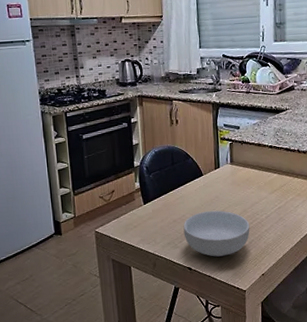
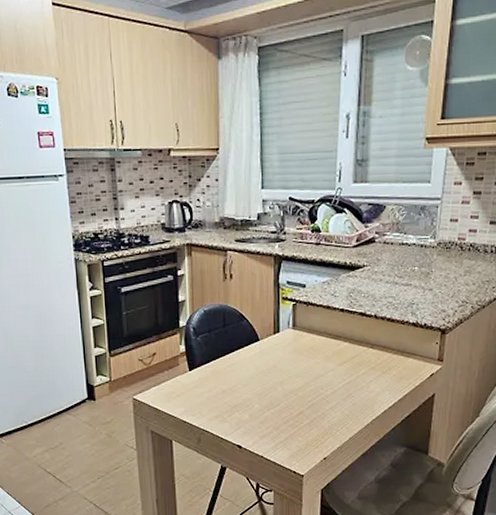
cereal bowl: present [183,210,250,257] -> none [234,381,312,435]

